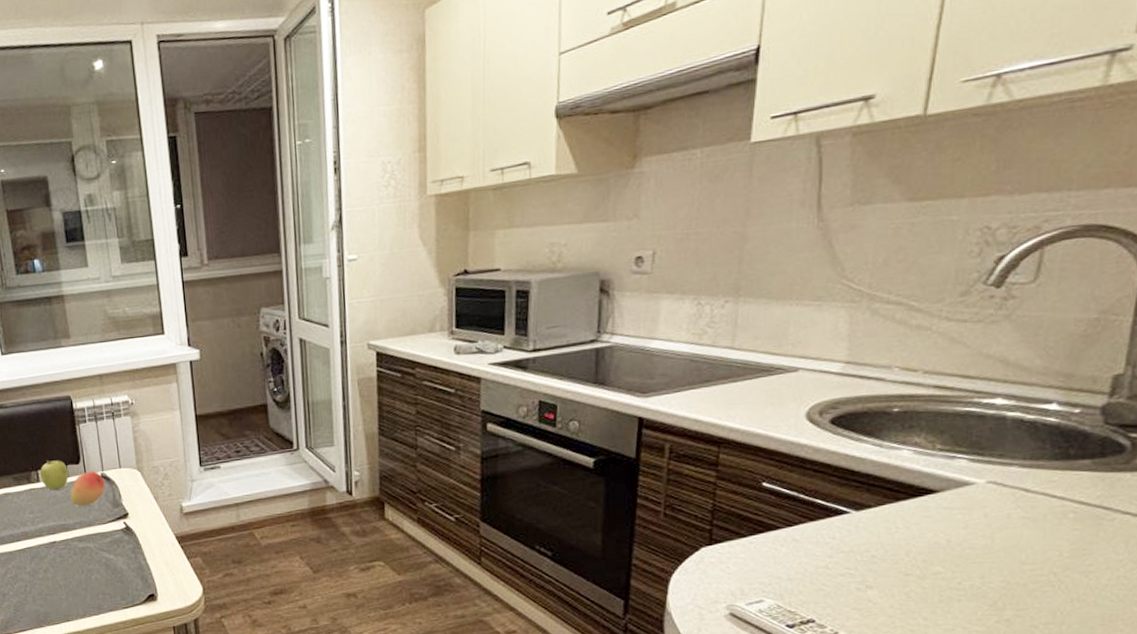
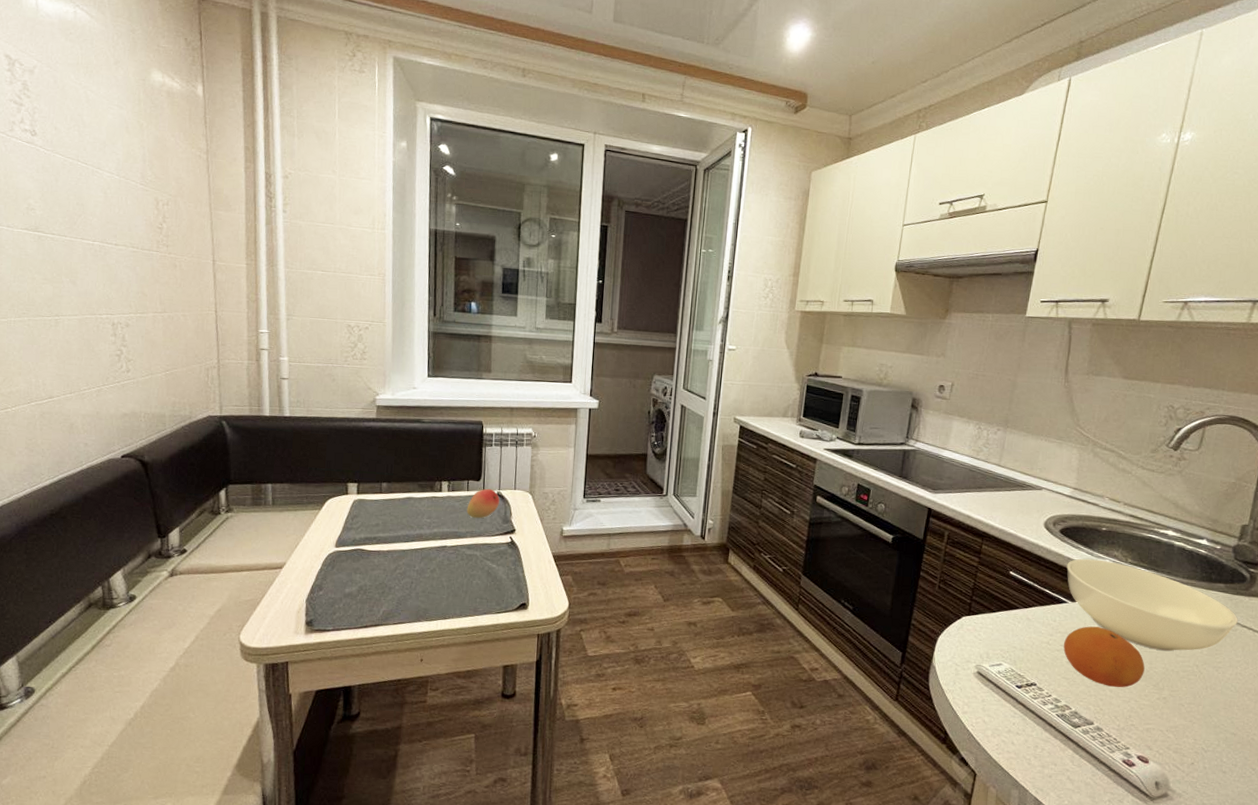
fruit: present [39,459,69,490] -> none [443,473,469,501]
bowl: none [844,451,1115,560] -> present [1066,558,1238,652]
fruit: none [850,538,973,613] -> present [1063,626,1145,688]

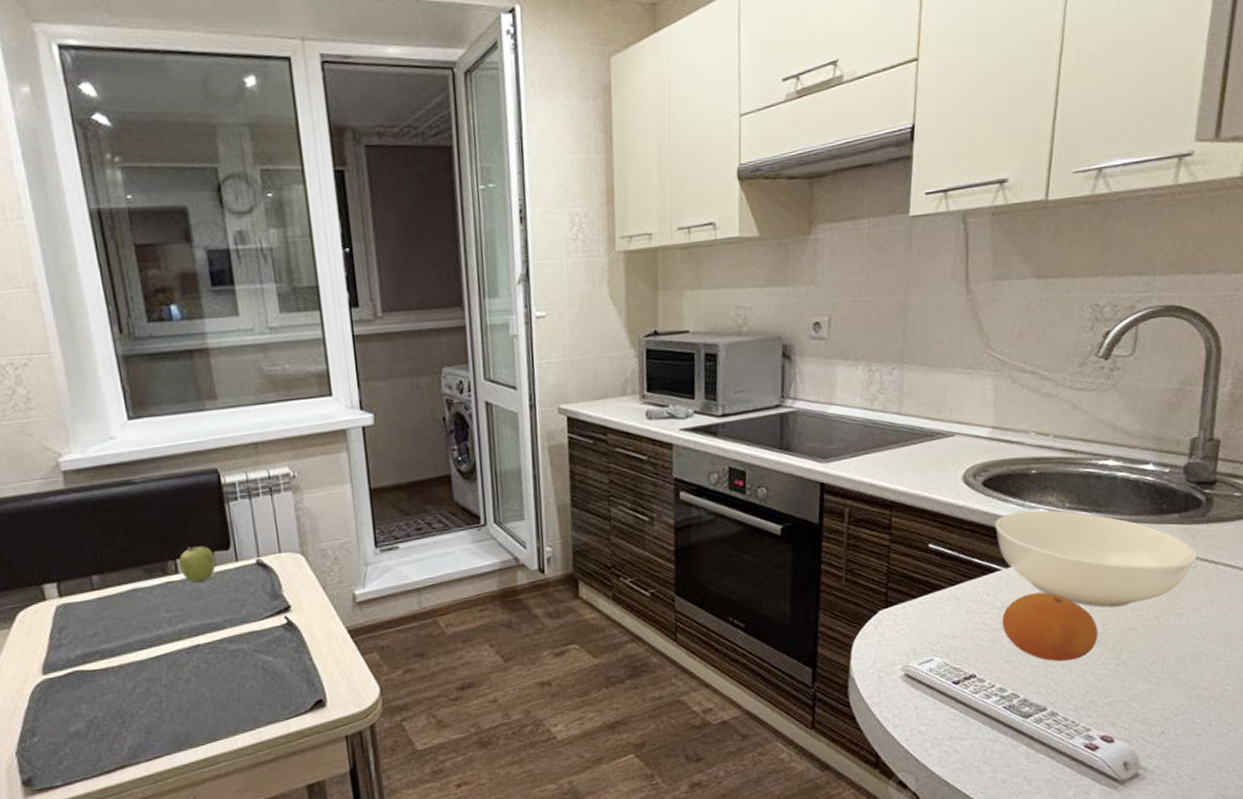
fruit: none [443,473,469,501] -> present [178,546,217,583]
fruit: present [466,488,500,519] -> none [218,557,262,601]

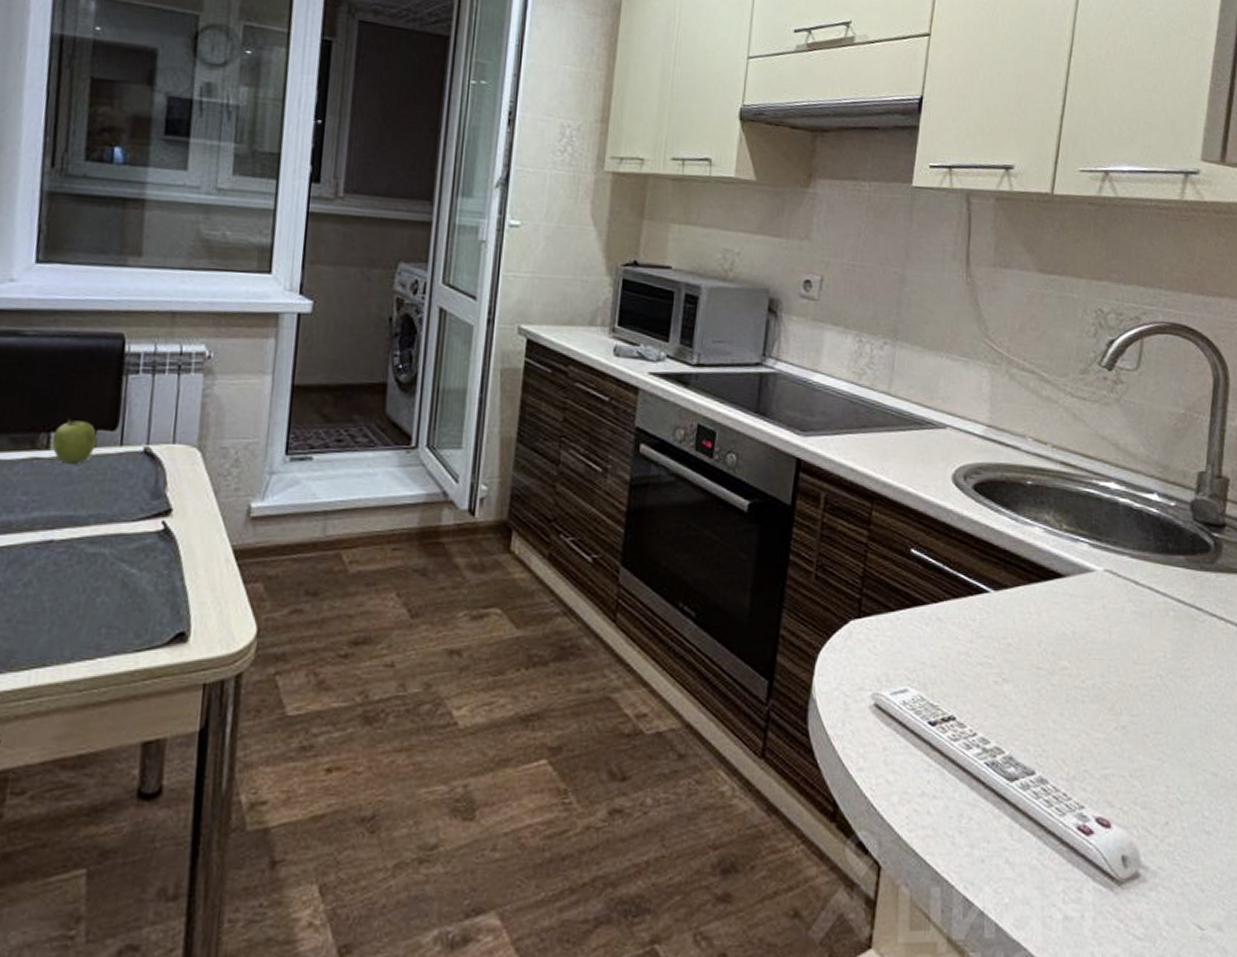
bowl: present [995,510,1197,608] -> none [985,526,1205,657]
fruit: present [1002,592,1098,662] -> none [988,626,1095,715]

